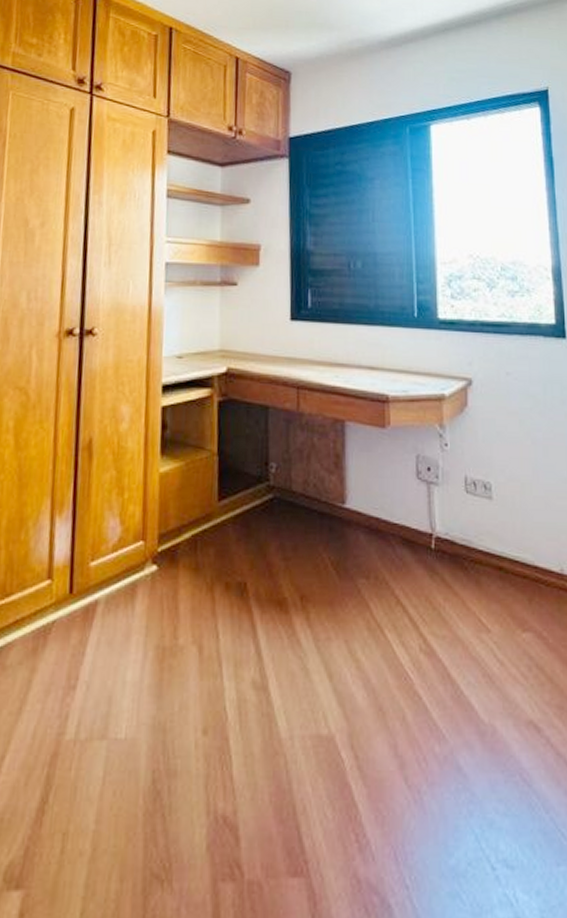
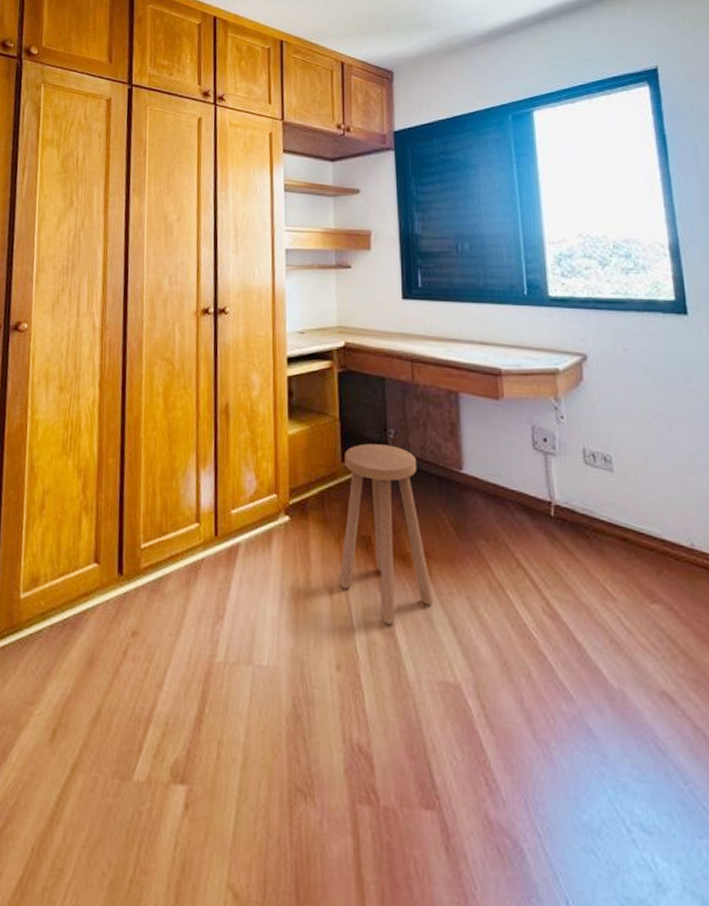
stool: none [211,479,310,678] -> present [340,443,433,625]

